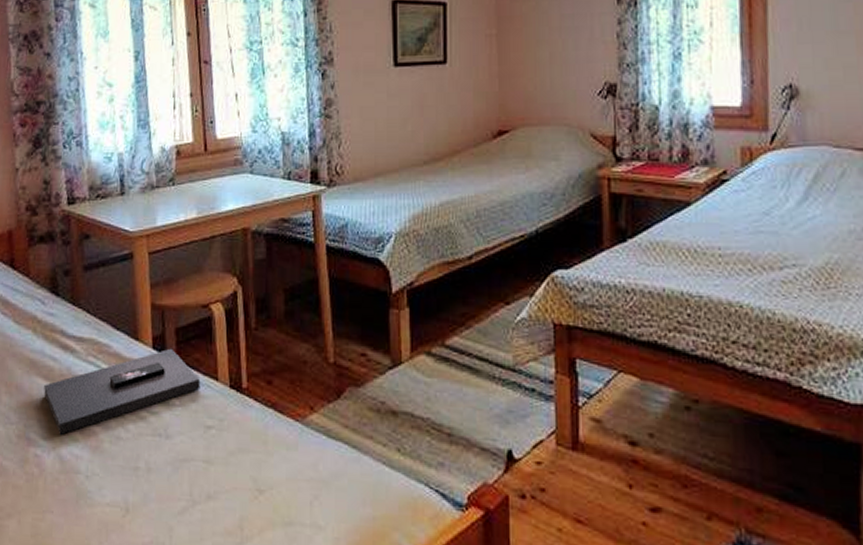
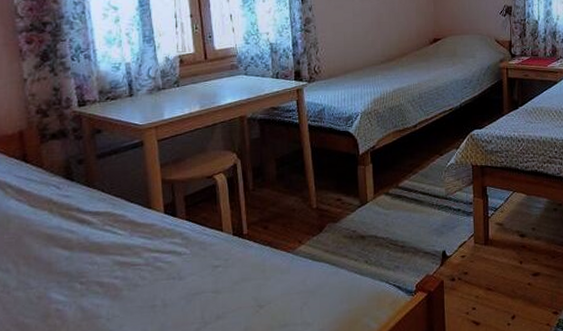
book: present [44,348,201,435] -> none [63,211,208,291]

